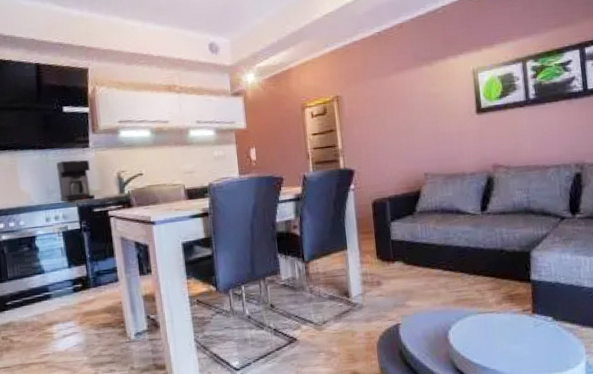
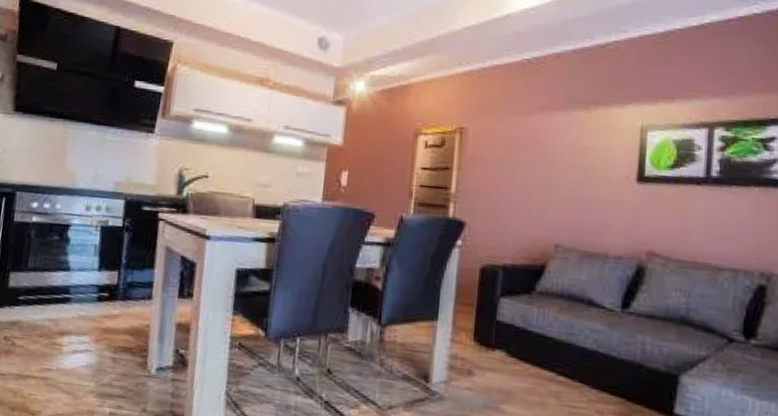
coffee maker: present [56,159,95,203] -> none [107,143,151,196]

